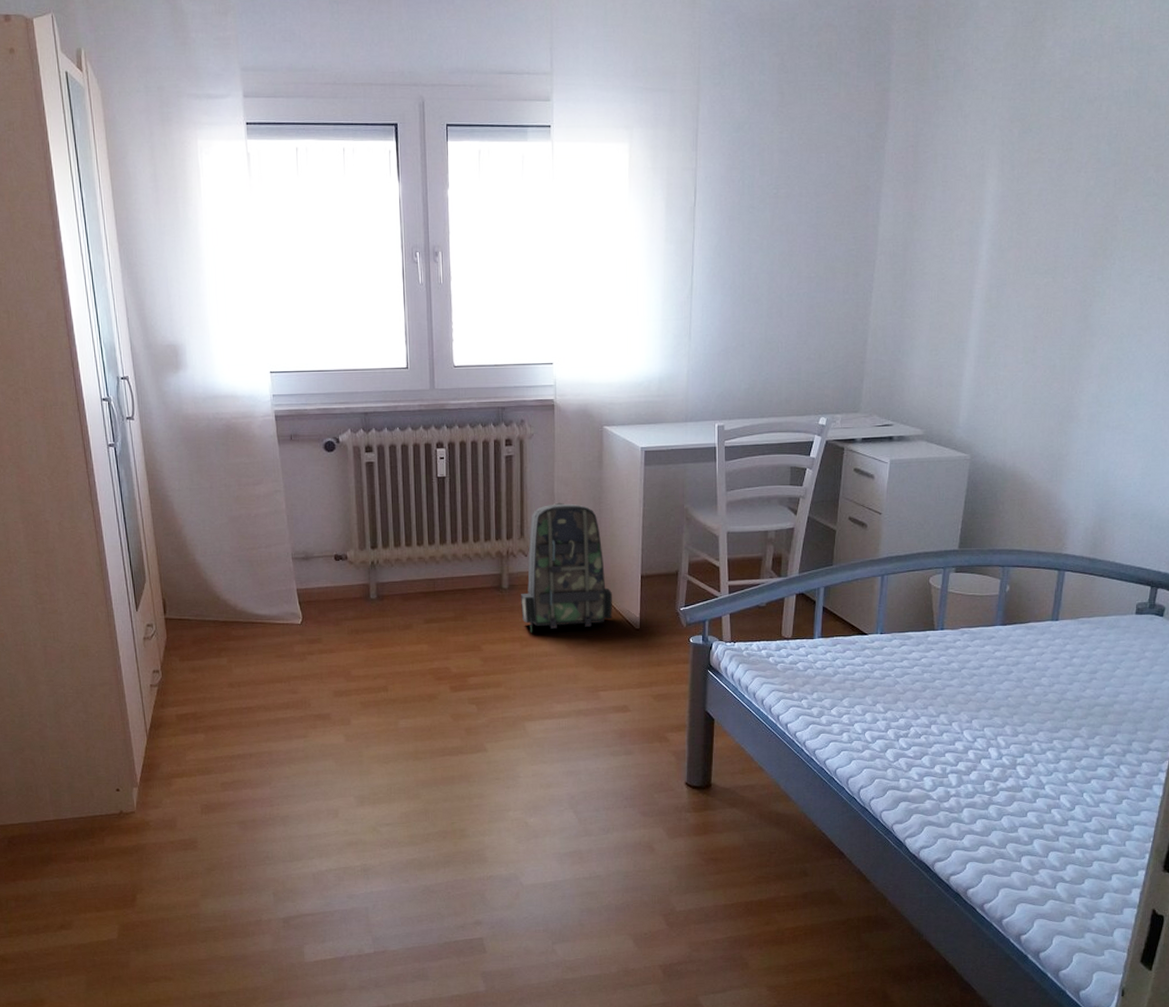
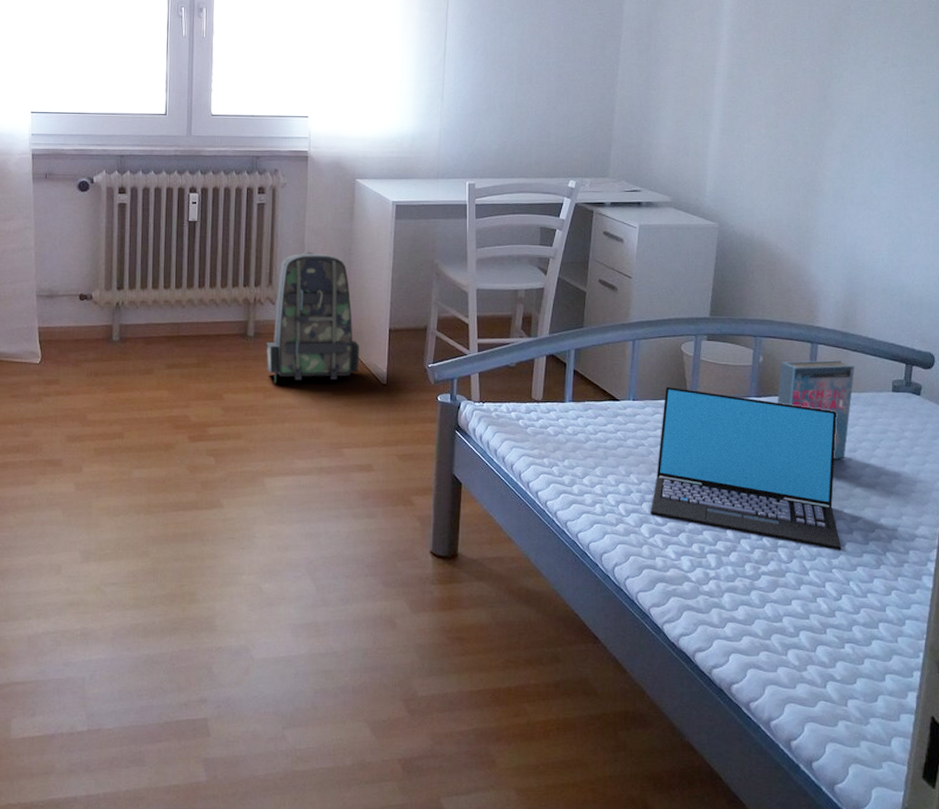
laptop: none [895,619,1080,765] -> present [650,386,842,550]
book: none [1021,586,1100,681] -> present [777,360,854,459]

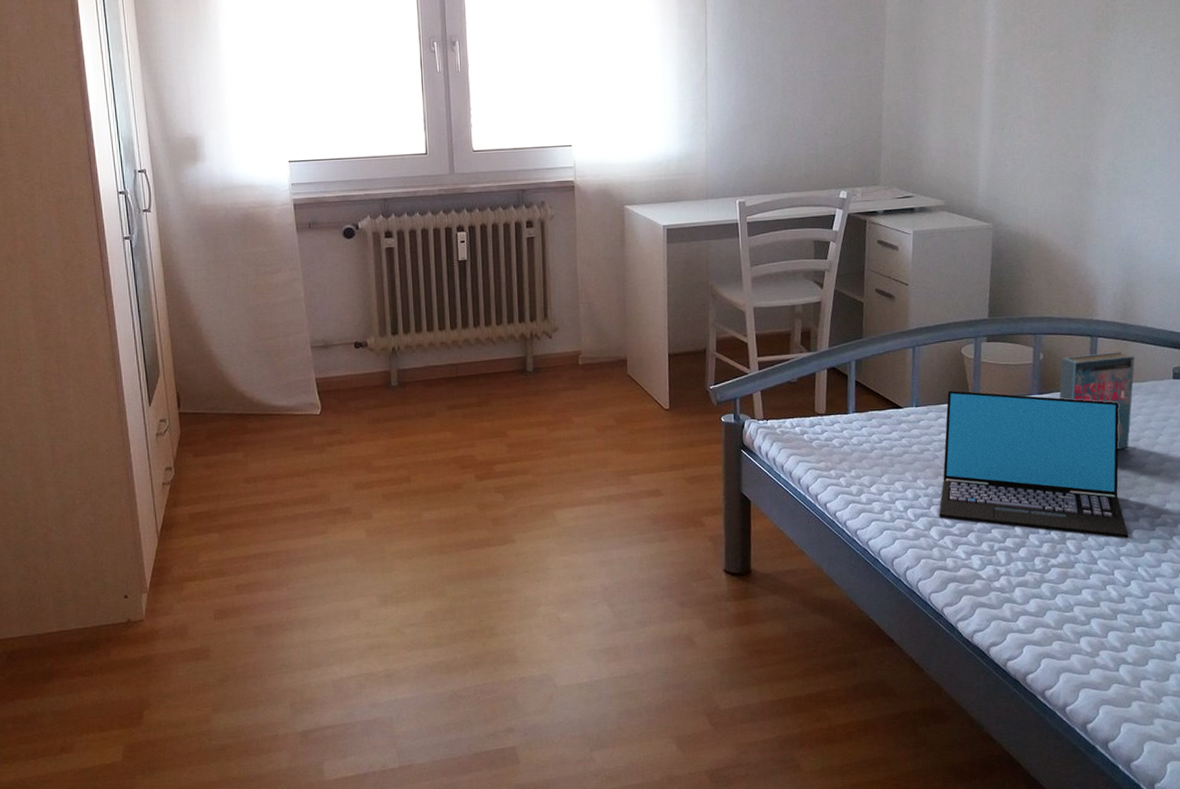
backpack: present [266,252,359,383] -> none [546,282,641,416]

